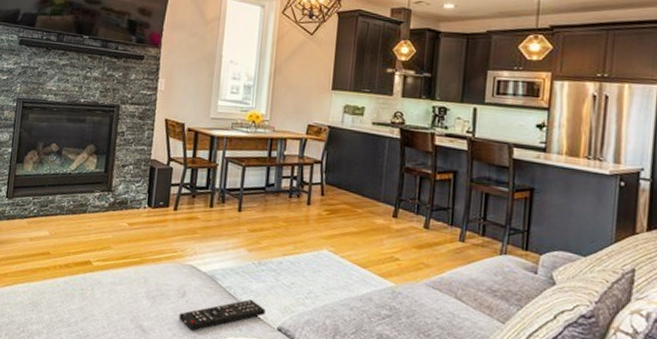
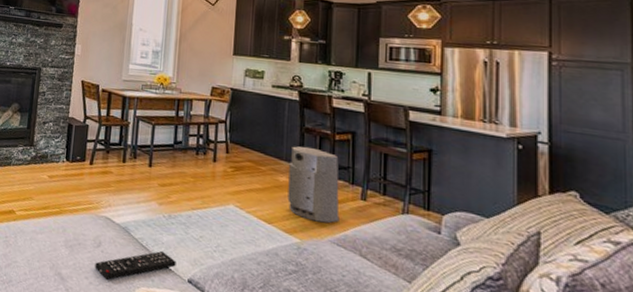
air purifier: none [384,187,439,266] -> present [287,146,340,223]

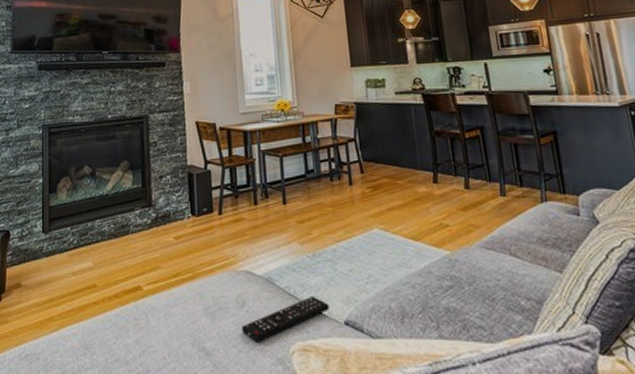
air purifier: present [287,146,340,223] -> none [425,150,484,228]

